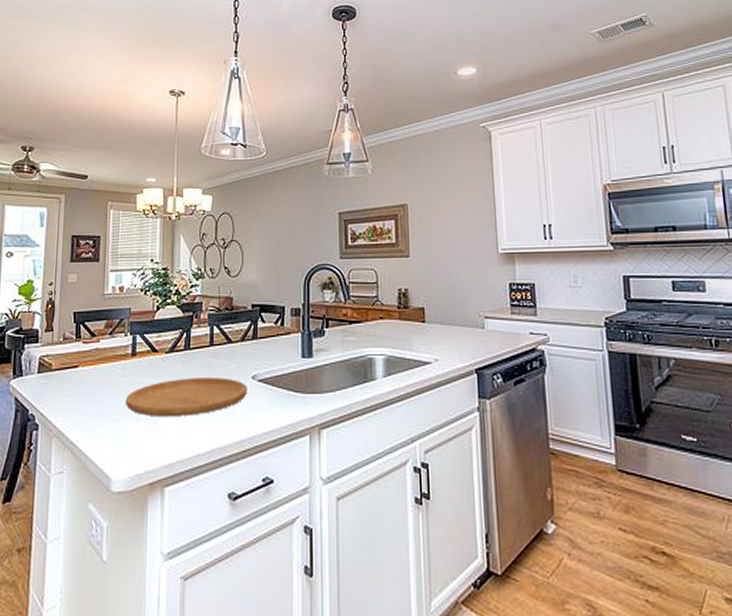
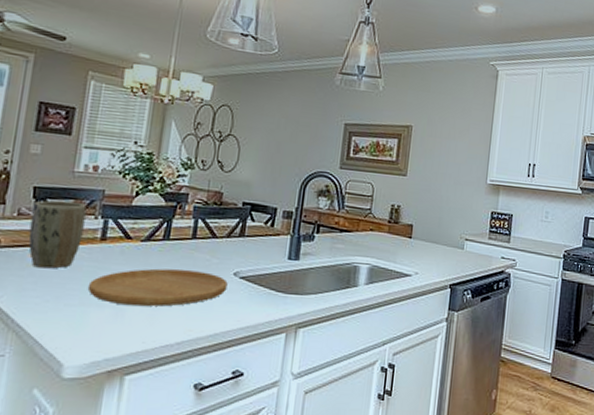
plant pot: none [73,323,117,387] -> present [28,200,87,269]

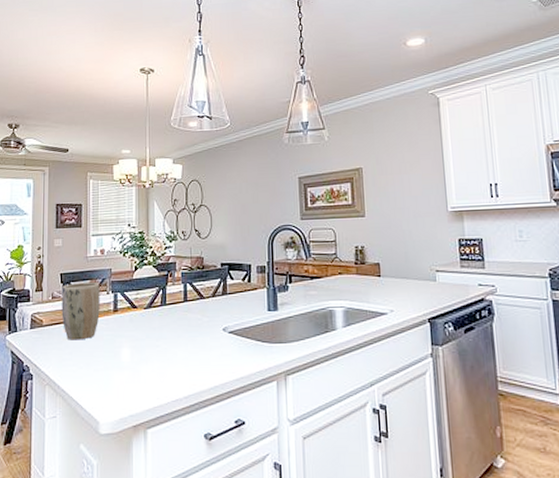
cutting board: present [87,268,228,307] -> none [109,330,219,367]

